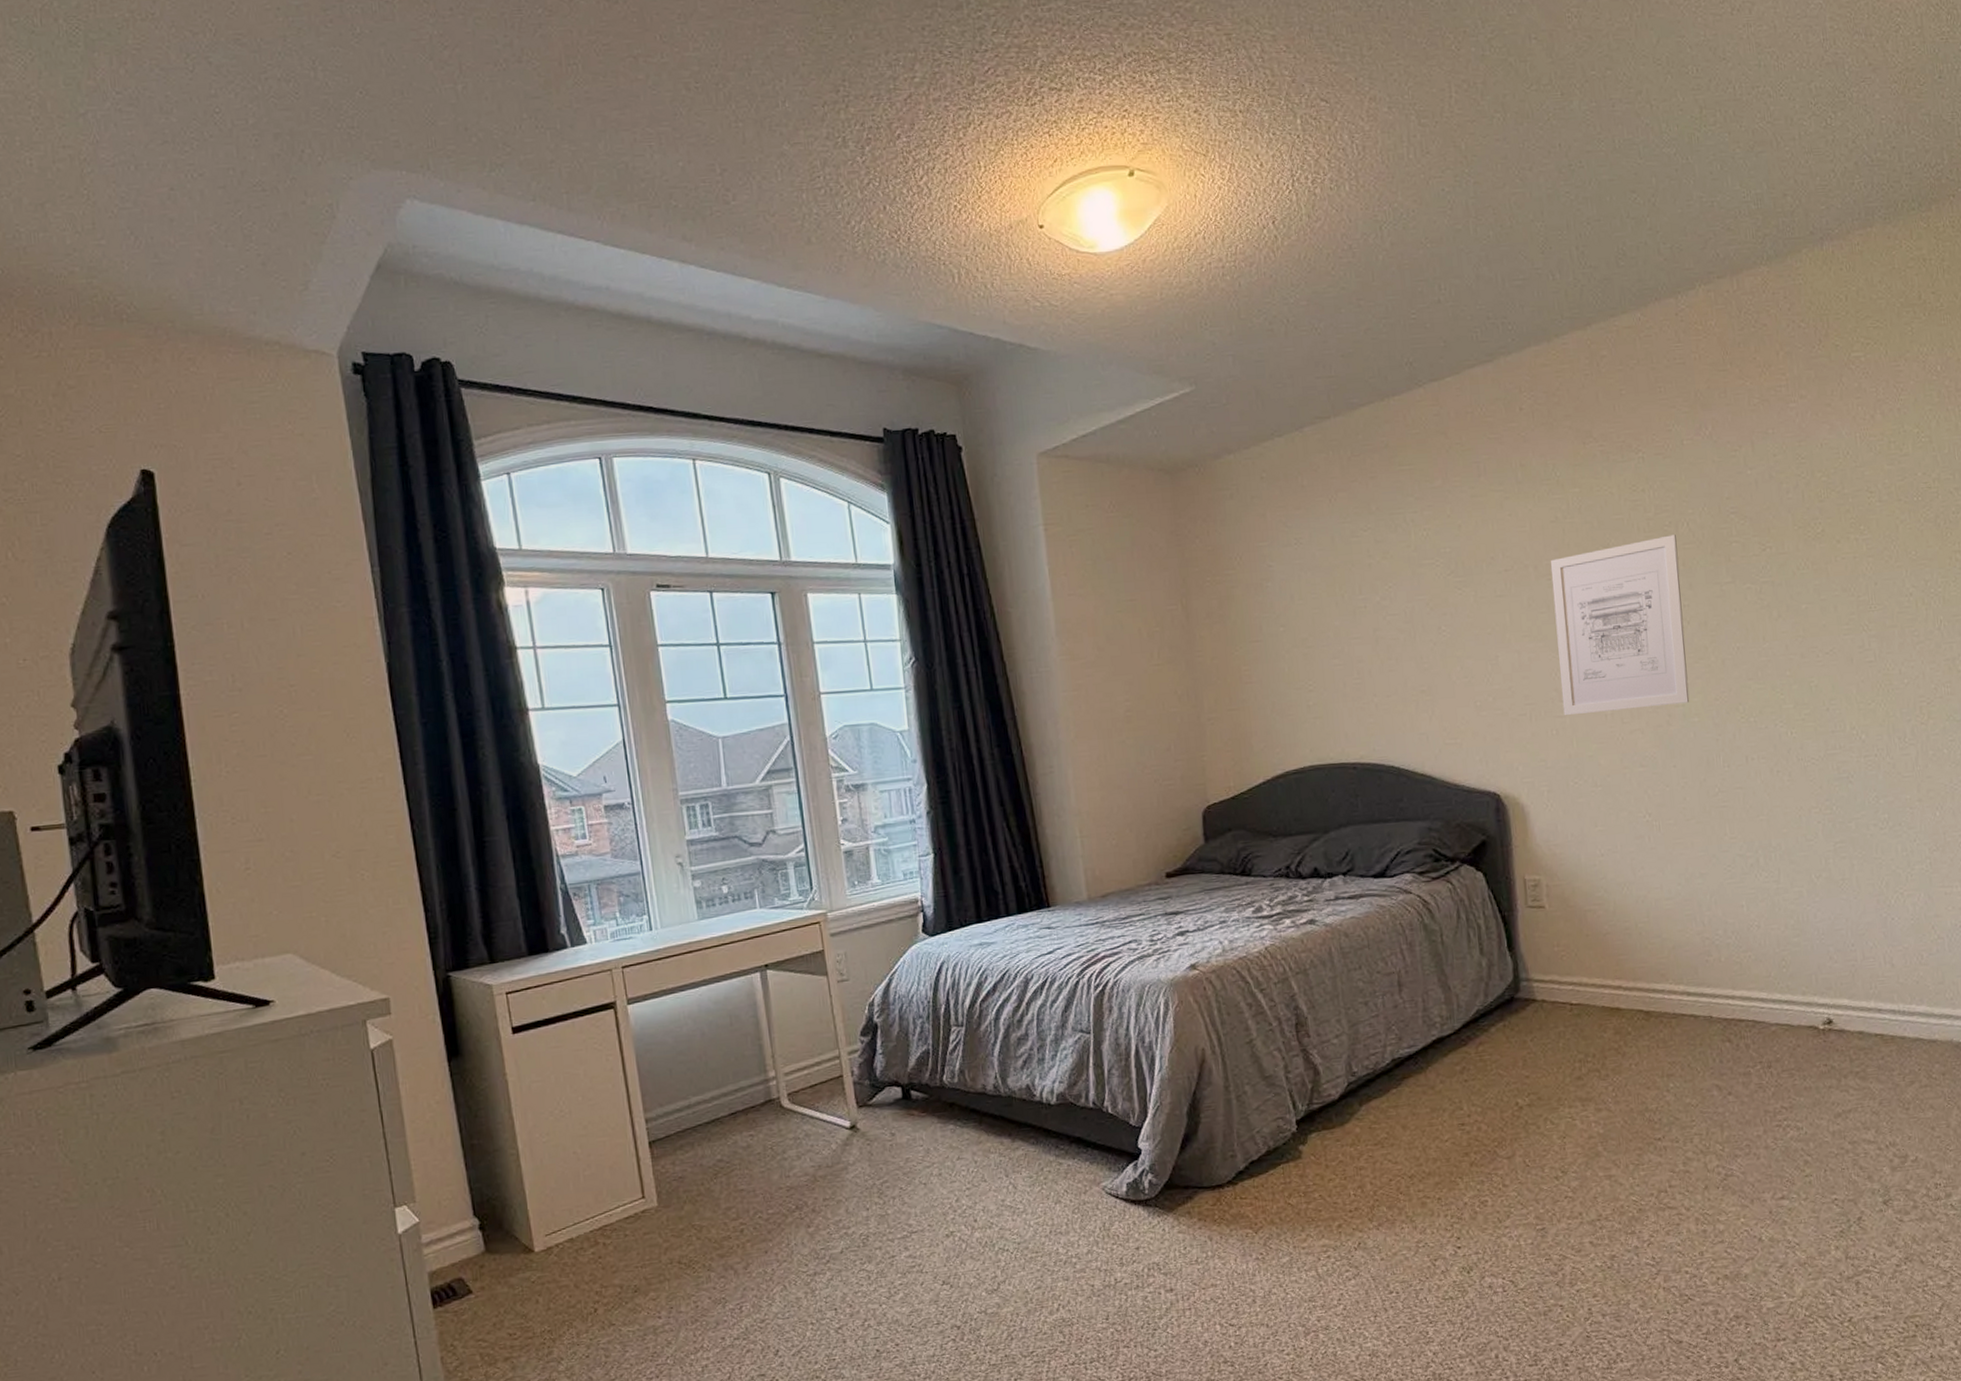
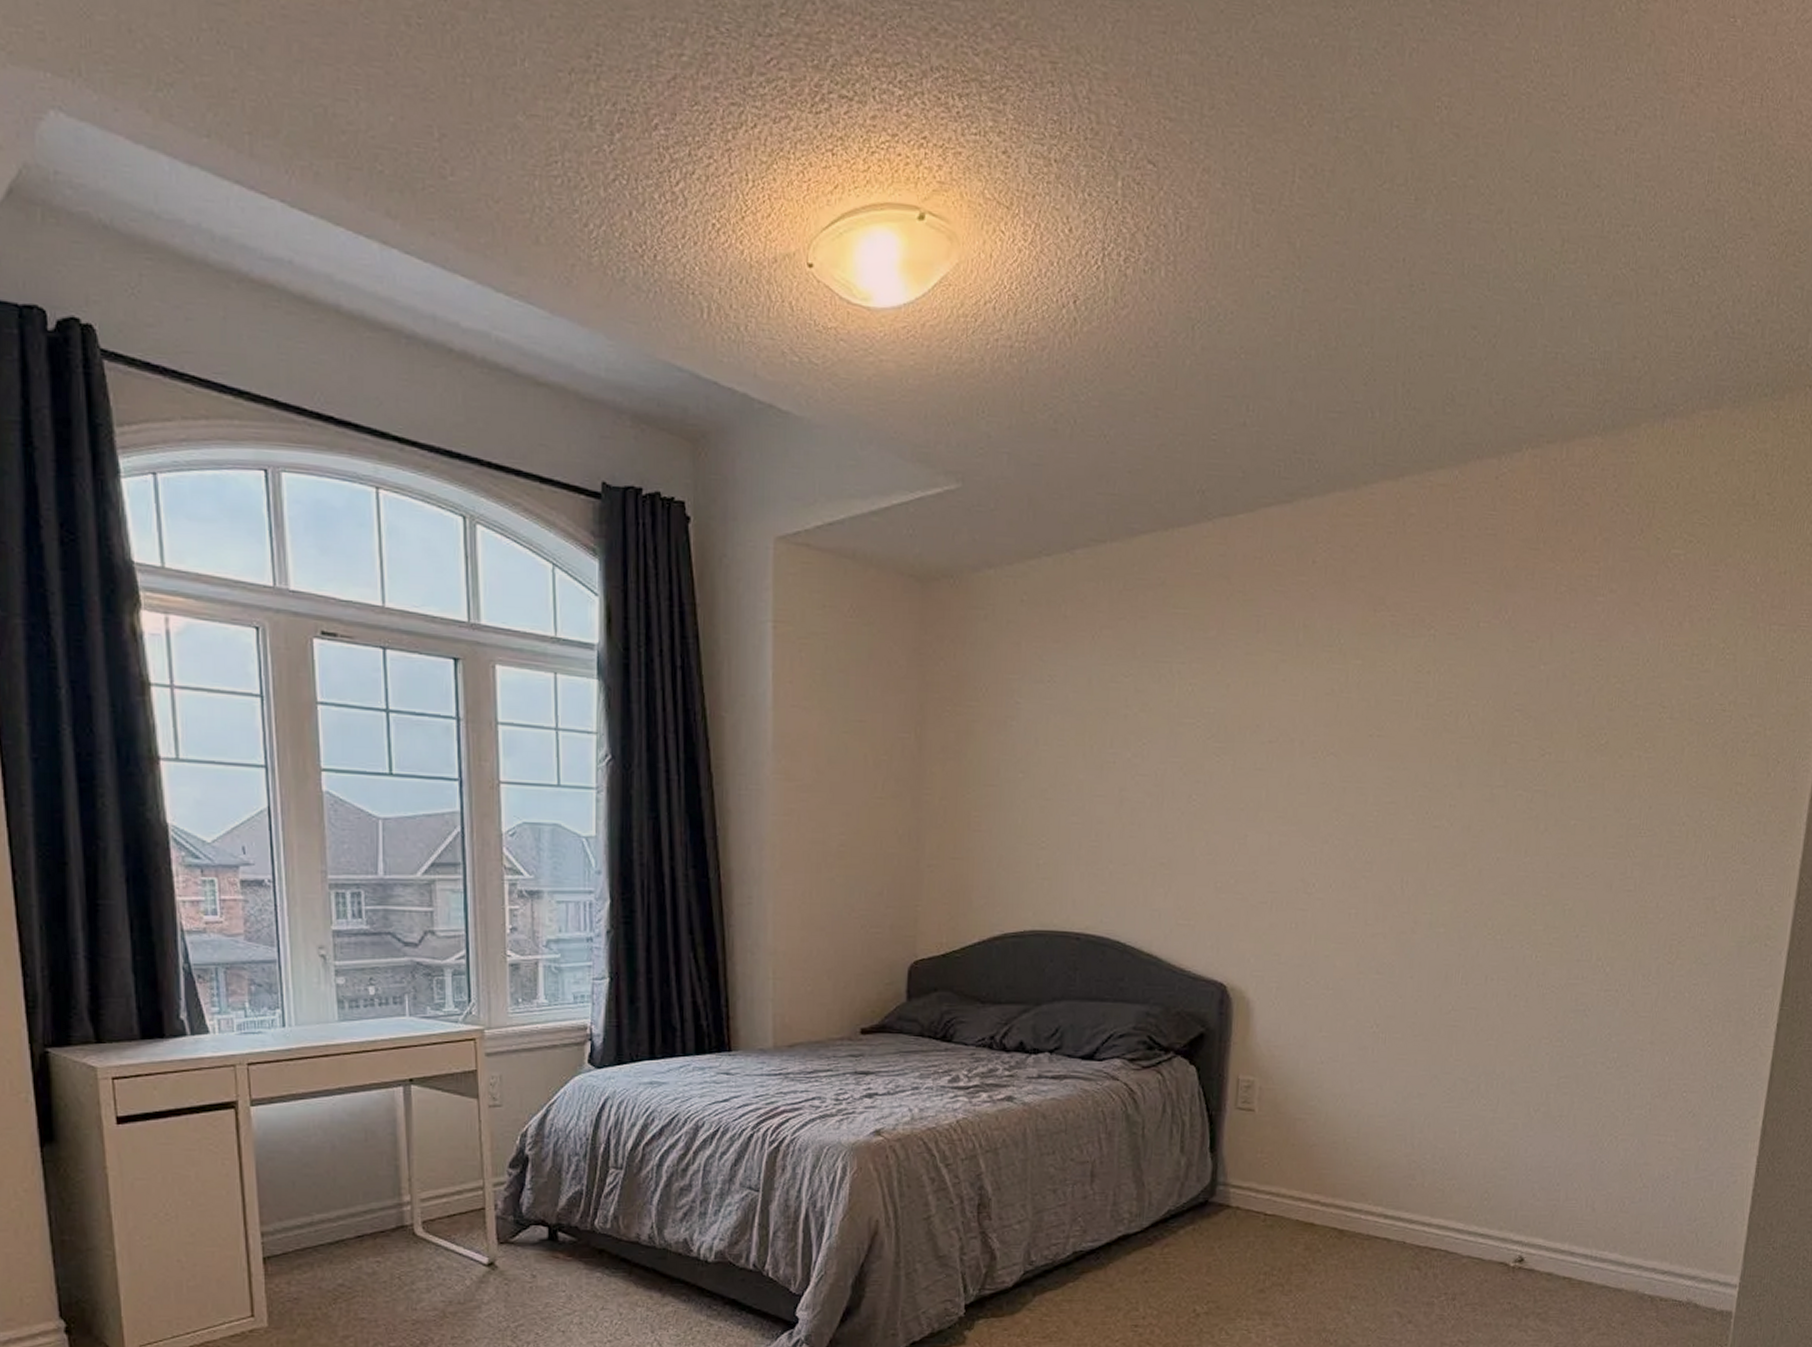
wall art: present [1550,535,1690,715] -> none [1306,726,1455,911]

